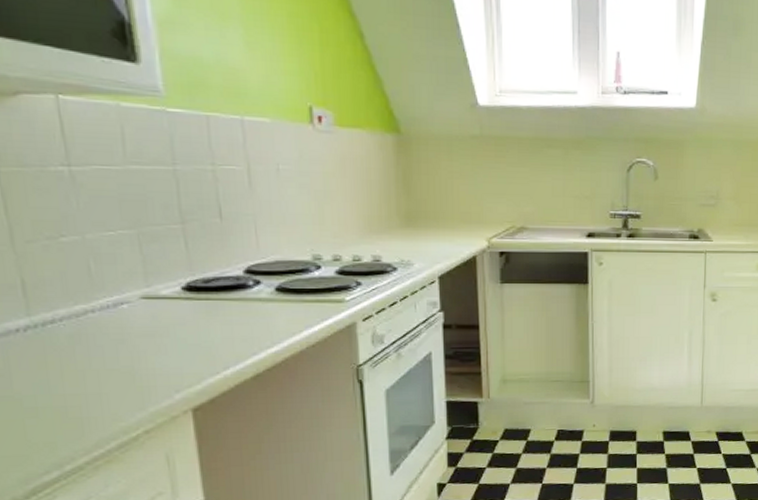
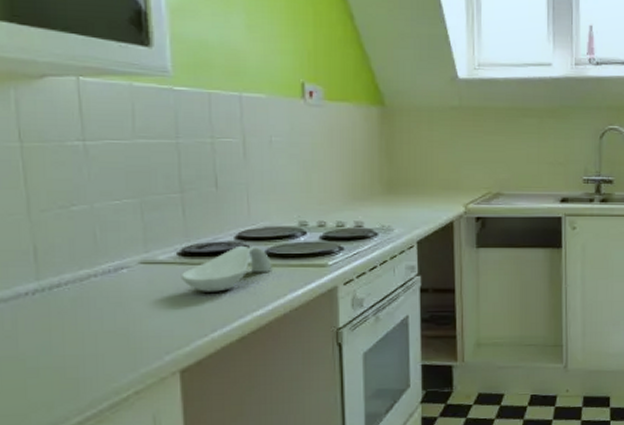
spoon rest: none [186,280,286,328] -> present [180,245,272,292]

